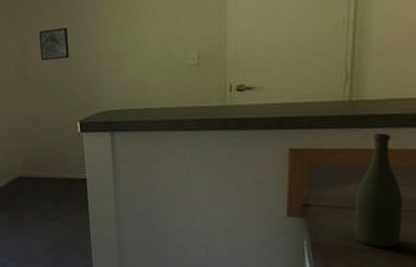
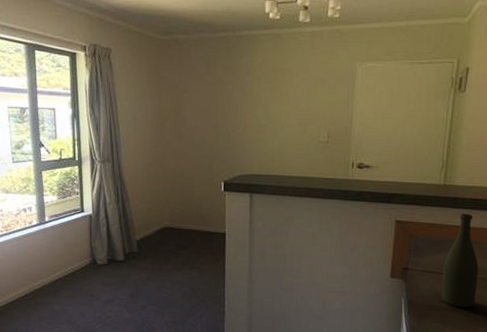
wall art: present [38,27,70,61] -> none [194,97,220,125]

